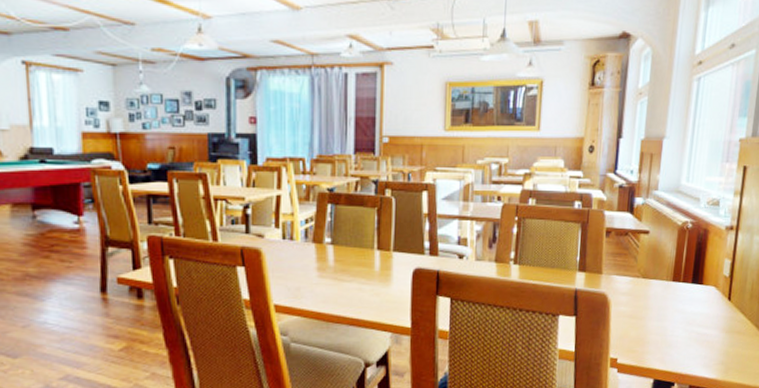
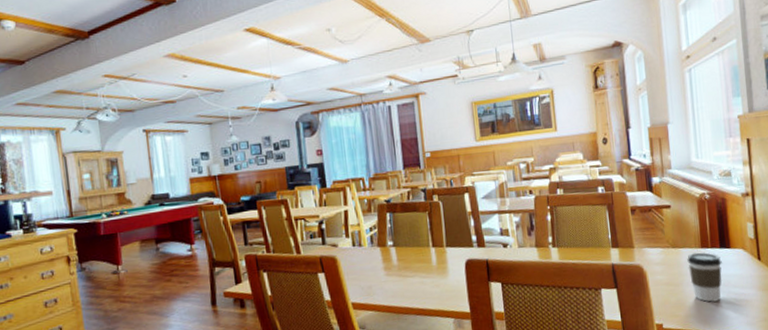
coffee cup: none [654,285,691,340] -> present [687,252,722,302]

